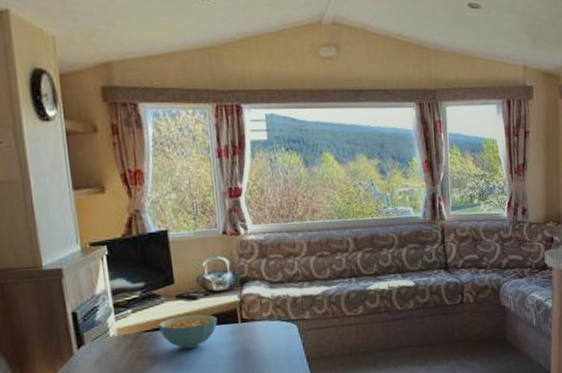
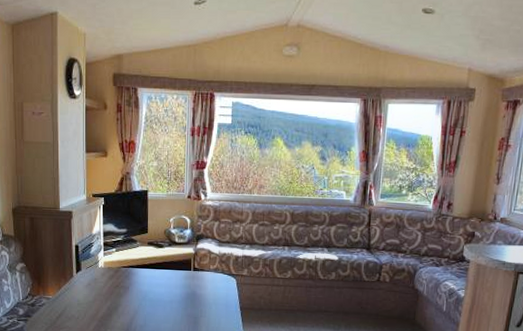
cereal bowl: present [158,314,218,349] -> none [133,259,176,286]

